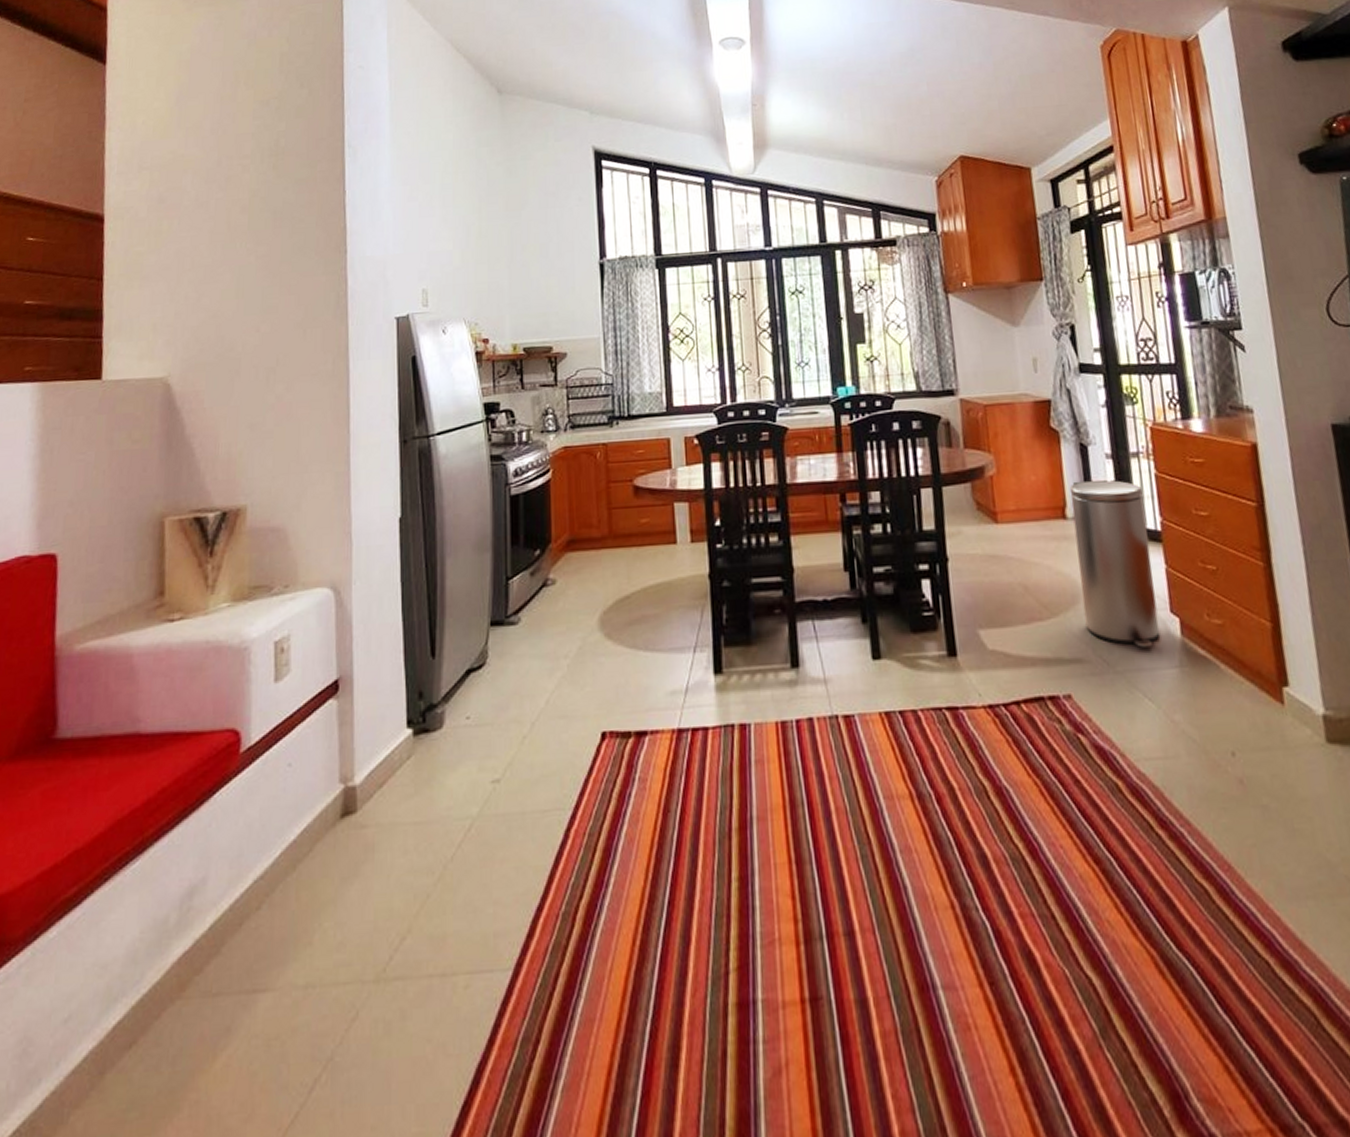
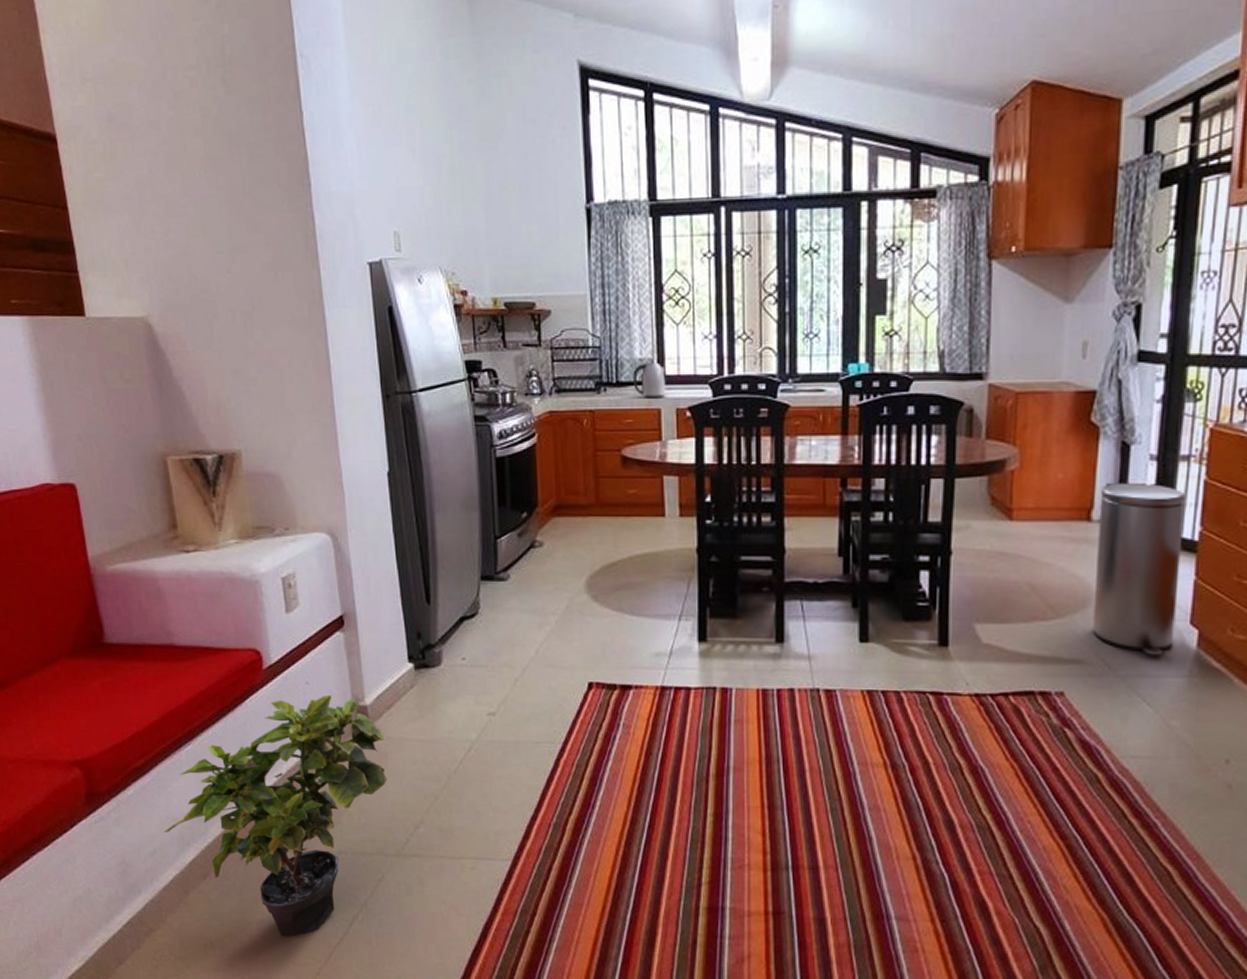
potted plant: none [87,776,373,1123] -> present [164,694,388,937]
kettle: none [643,395,675,431] -> present [633,362,666,400]

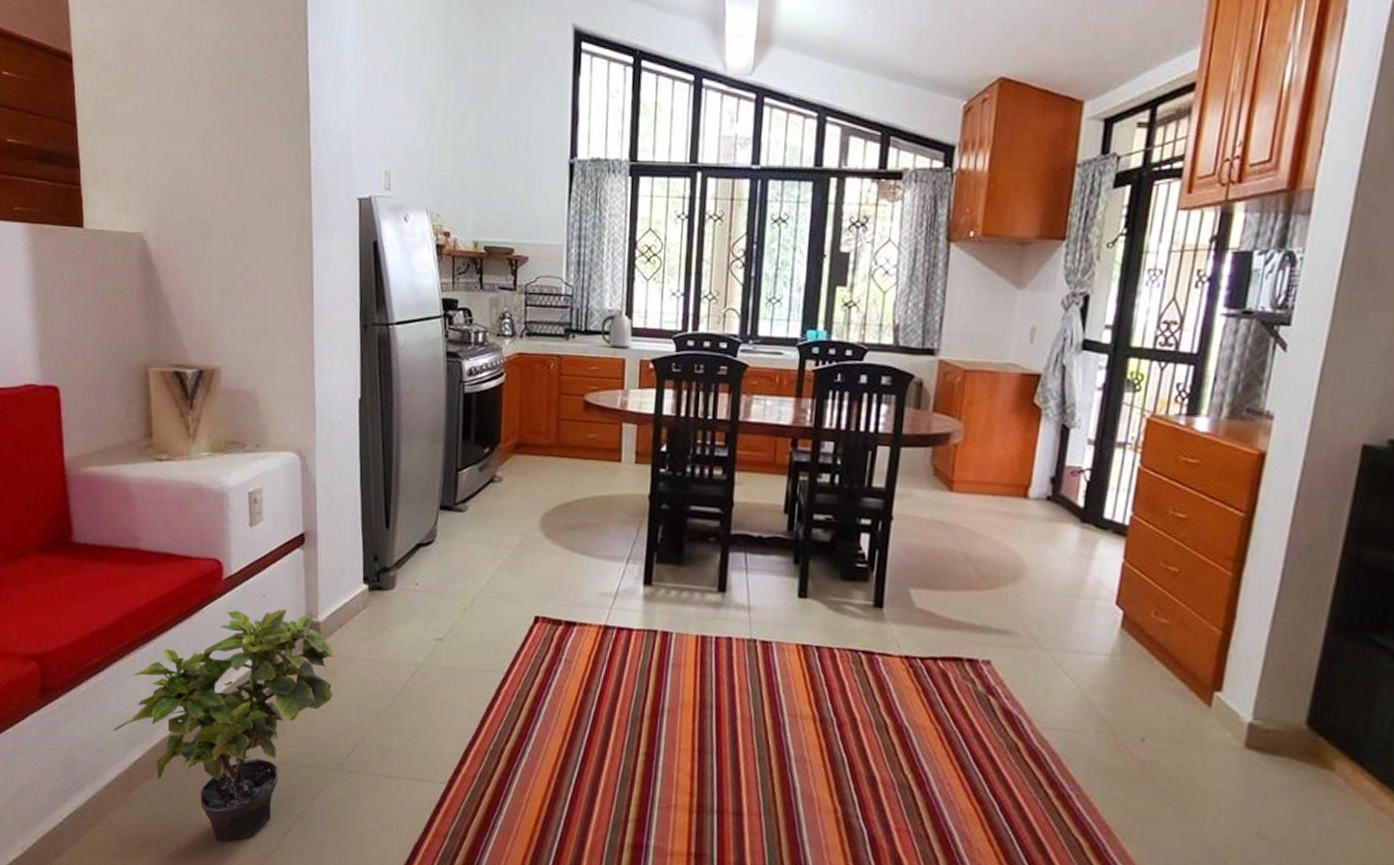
pedal bin: present [1092,482,1186,655] -> none [1022,462,1120,632]

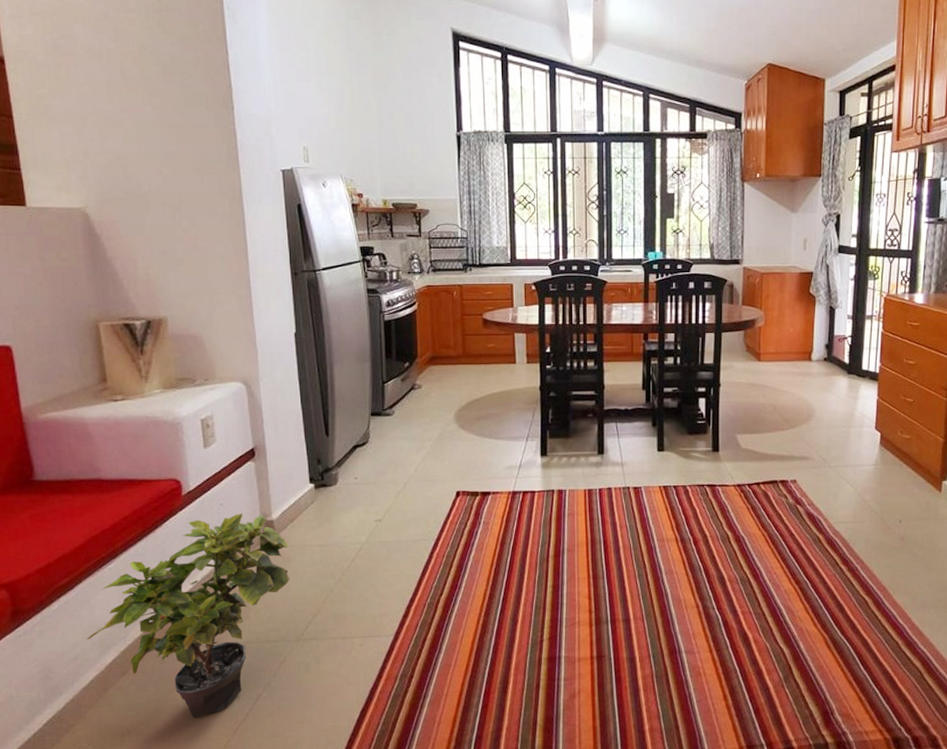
kettle: present [601,313,633,350] -> none [492,249,517,277]

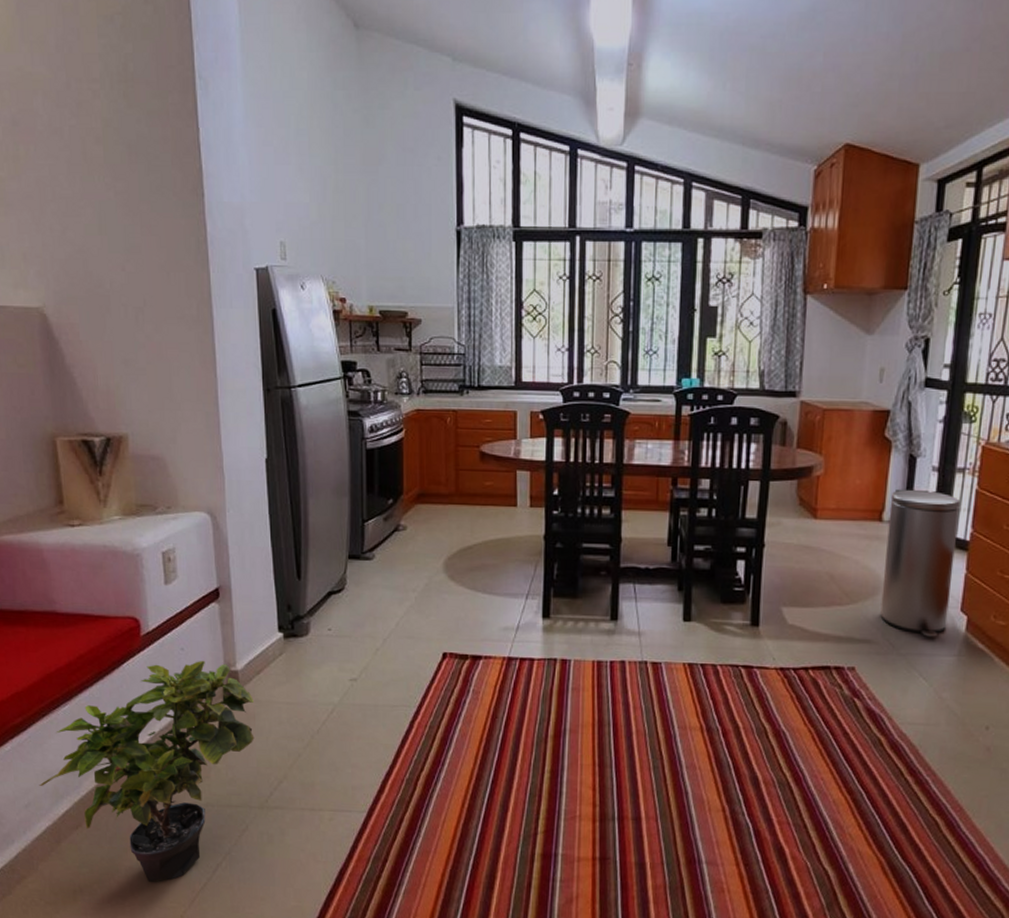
pedal bin: none [814,334,870,451] -> present [880,488,961,637]

